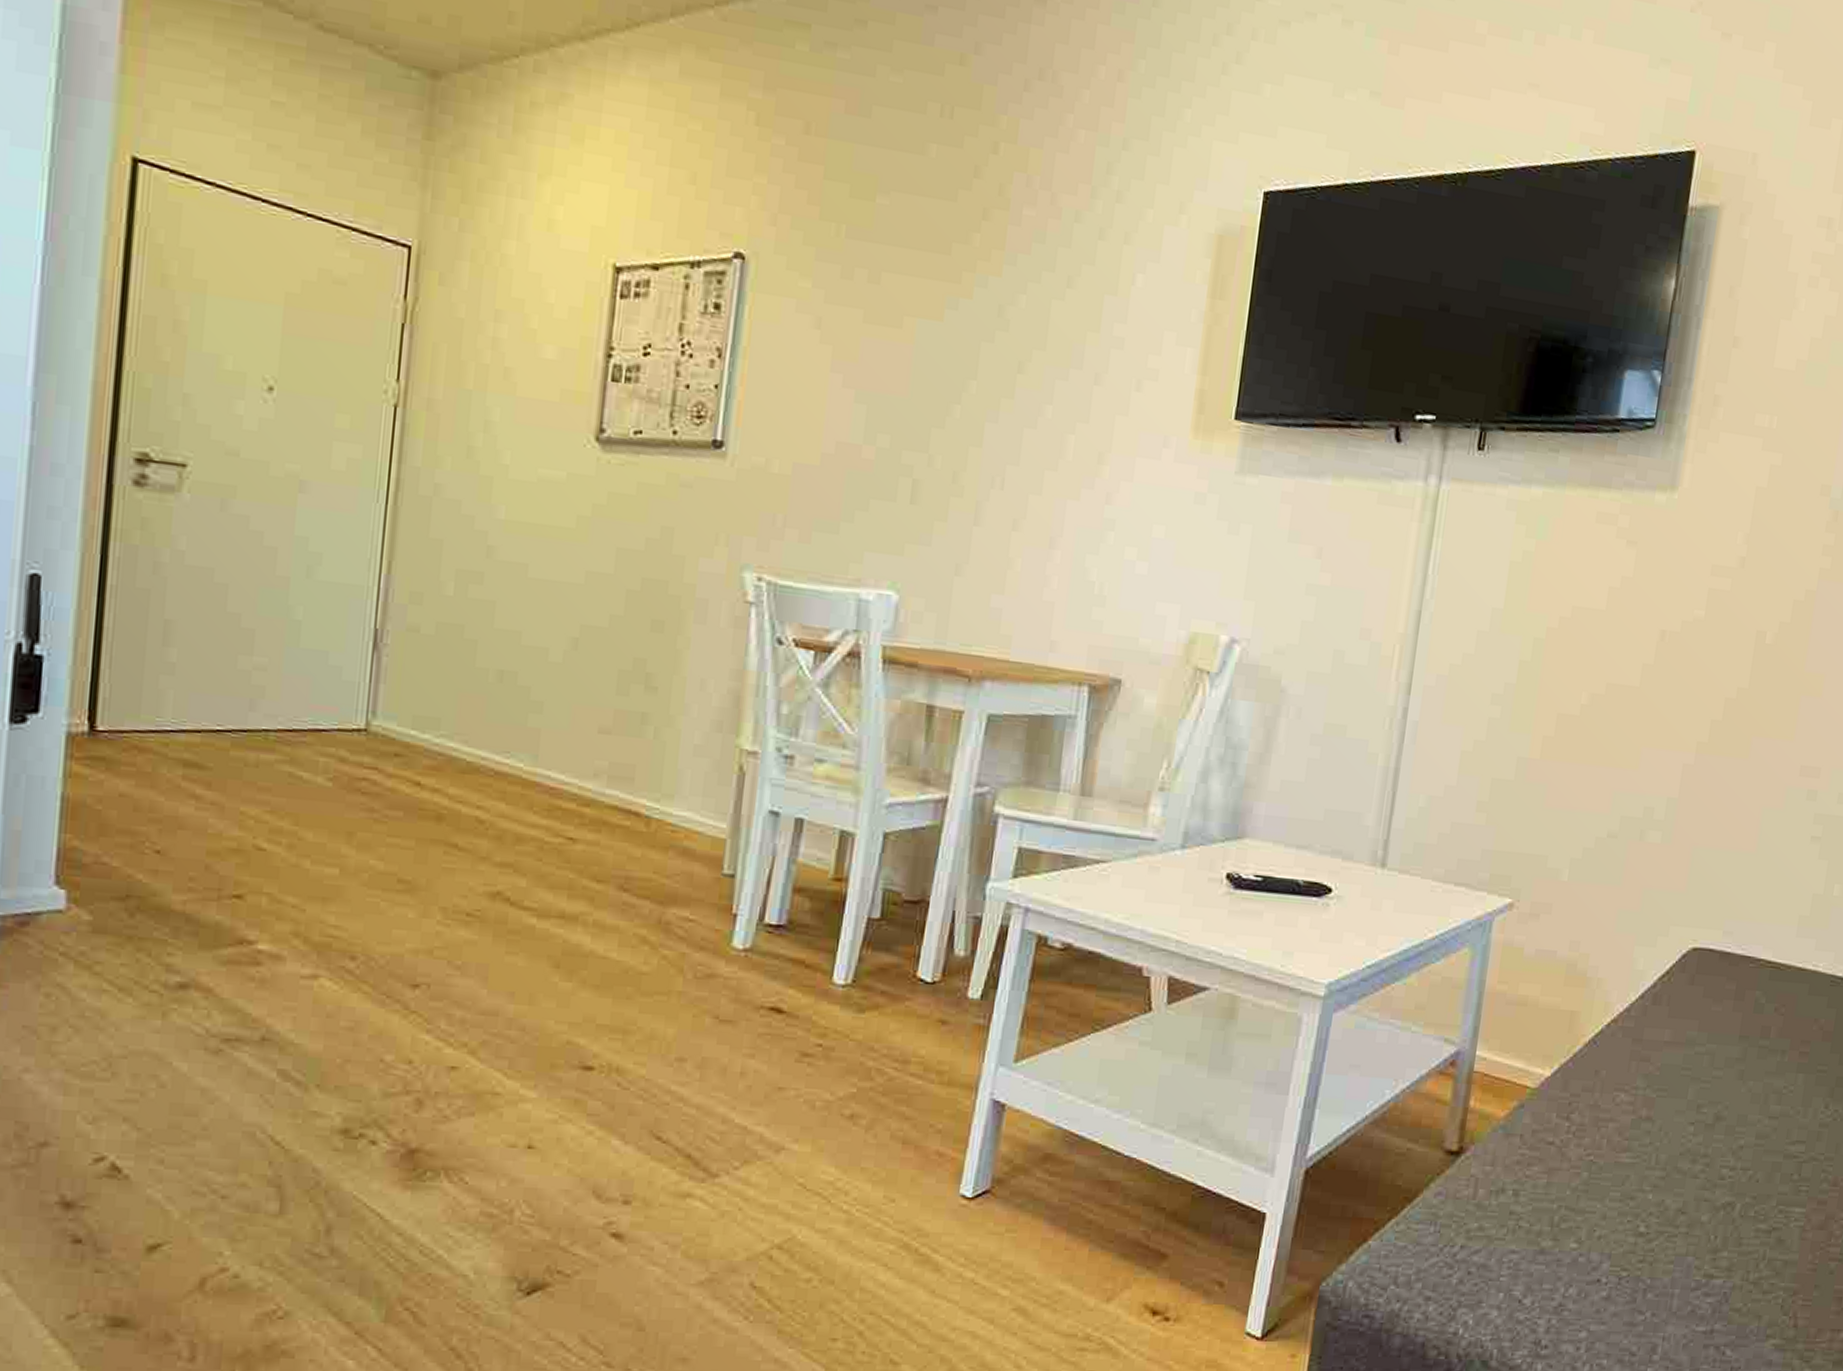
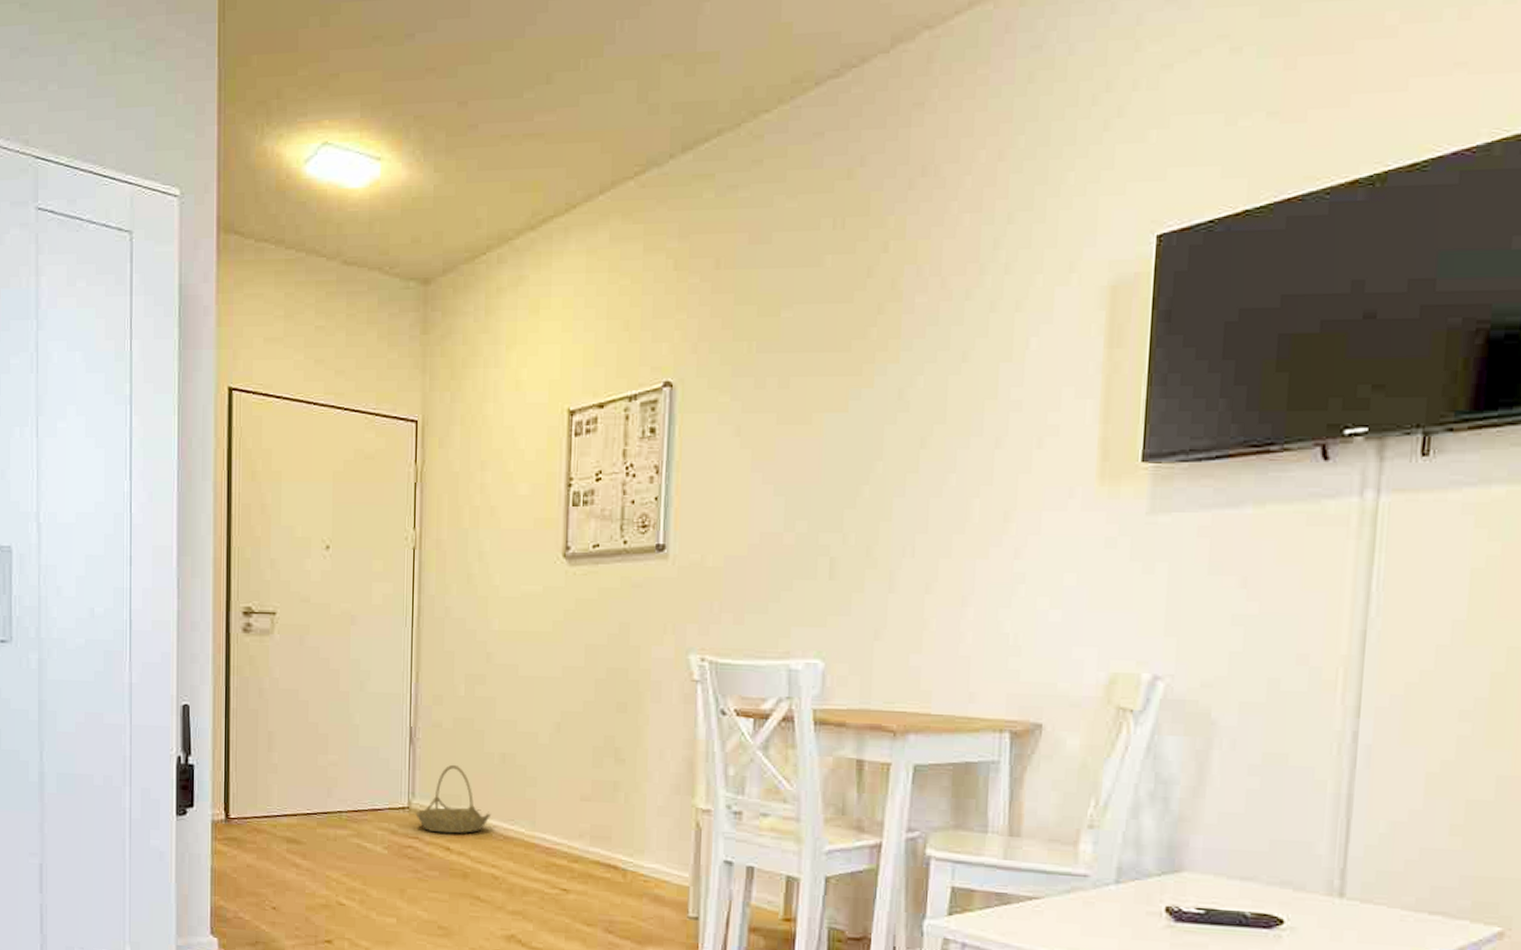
basket: none [375,679,481,766] -> present [415,764,492,834]

